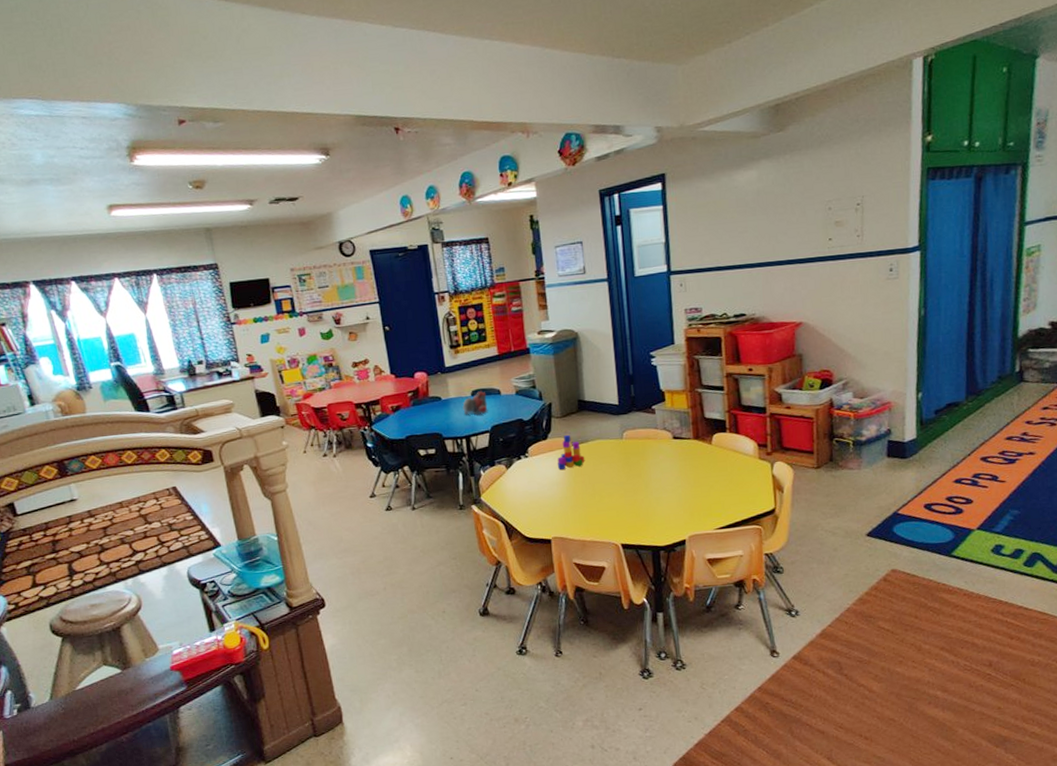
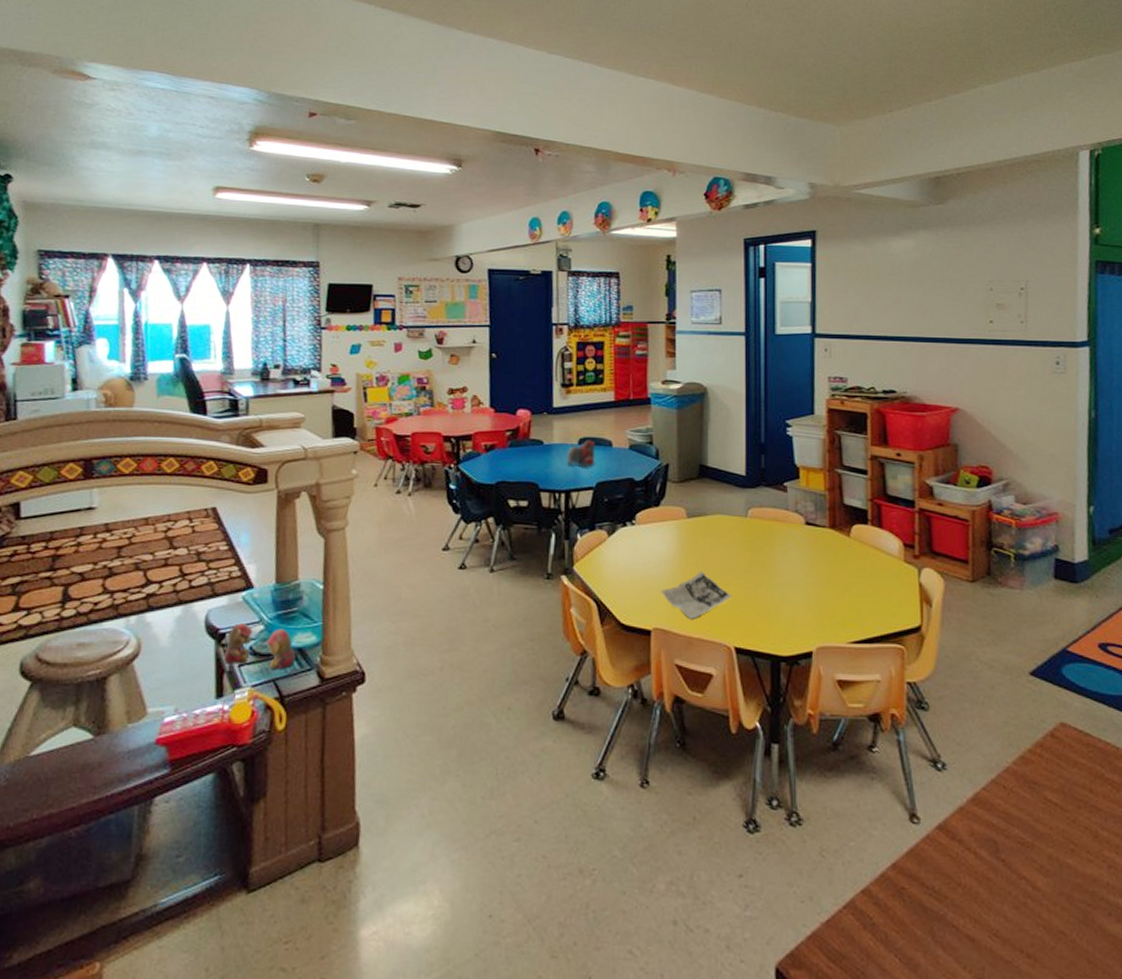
stuffed animal: none [208,574,267,607] -> present [223,623,296,670]
paper: none [556,487,616,527] -> present [661,571,732,619]
toy blocks: present [557,434,585,470] -> none [667,503,701,545]

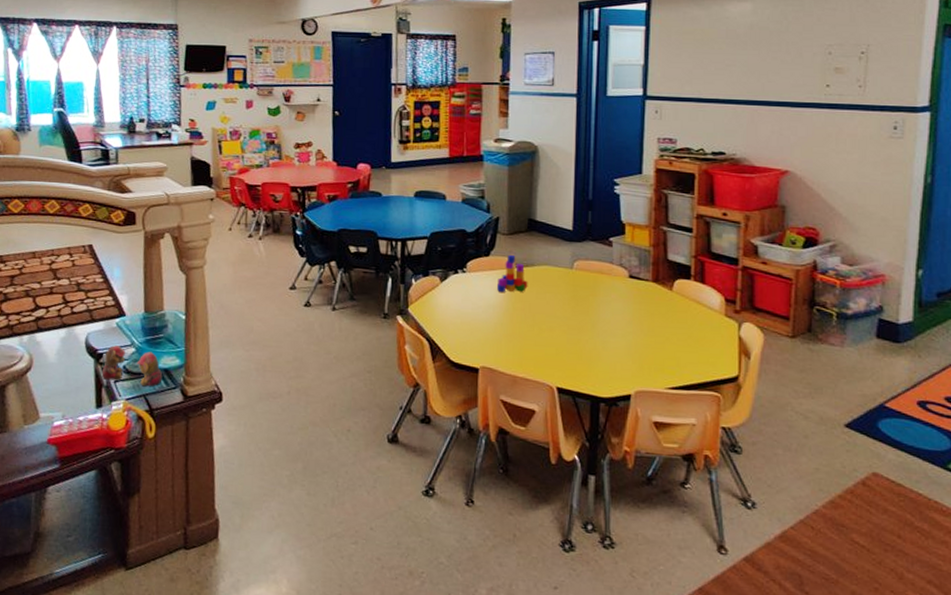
toy animal: present [566,440,596,468] -> none [403,193,431,219]
paper: present [661,571,732,619] -> none [489,316,556,360]
toy blocks: none [667,503,701,545] -> present [496,254,528,292]

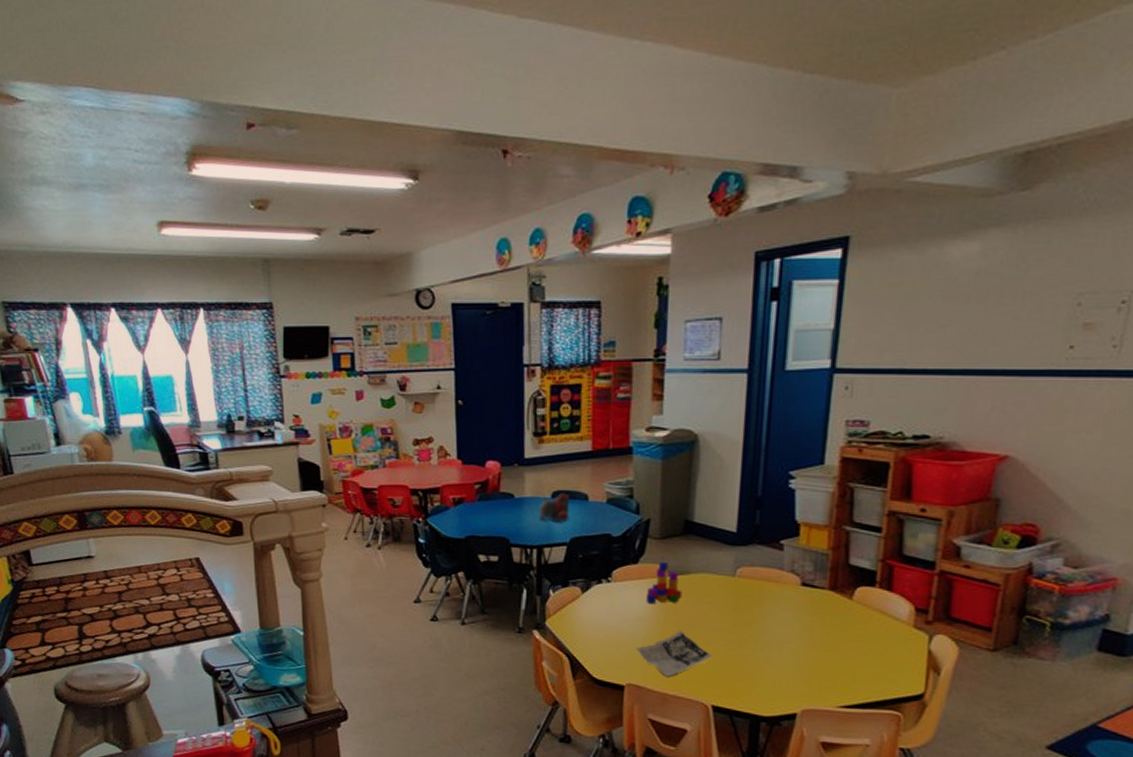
stuffed animal: present [101,345,163,387] -> none [221,663,284,705]
toy animal: none [403,193,431,219] -> present [538,493,570,523]
paper: none [489,316,556,360] -> present [636,630,713,677]

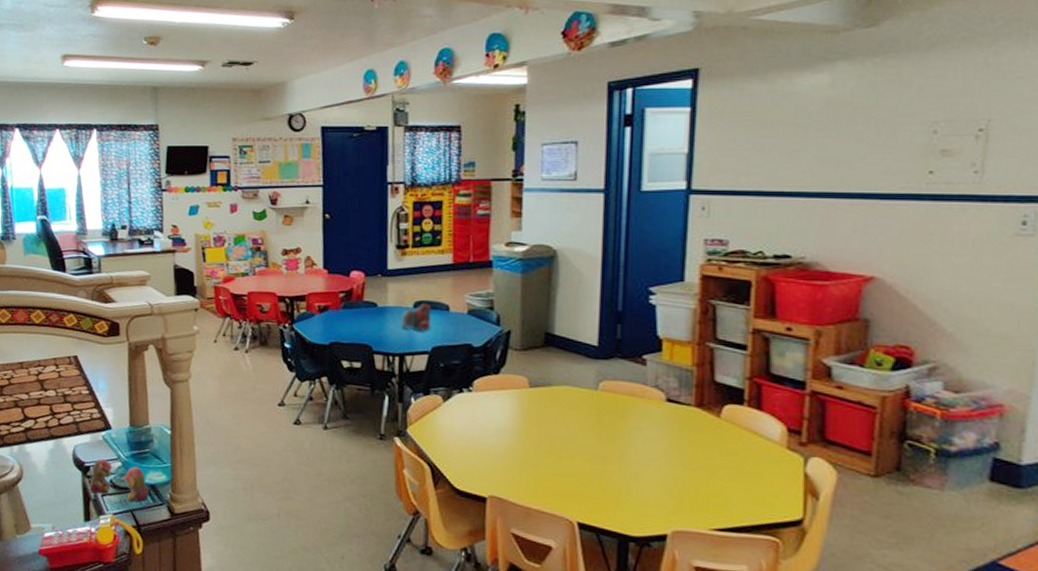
stuffed animal: none [221,663,284,705] -> present [89,459,149,502]
paper: present [636,630,713,677] -> none [498,442,577,490]
toy blocks: present [645,561,683,603] -> none [507,372,545,415]

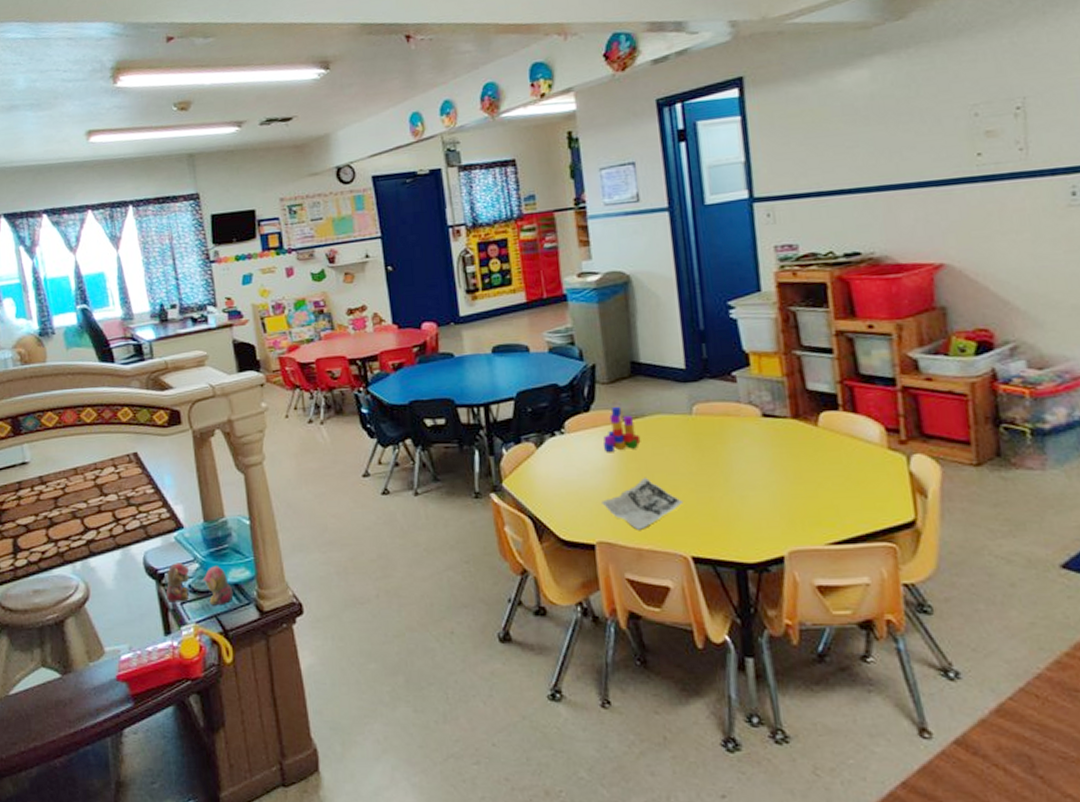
toy animal: present [401,303,432,332] -> none [480,347,513,378]
paper: none [498,442,577,490] -> present [602,477,683,530]
toy blocks: none [507,372,545,415] -> present [603,406,641,452]

